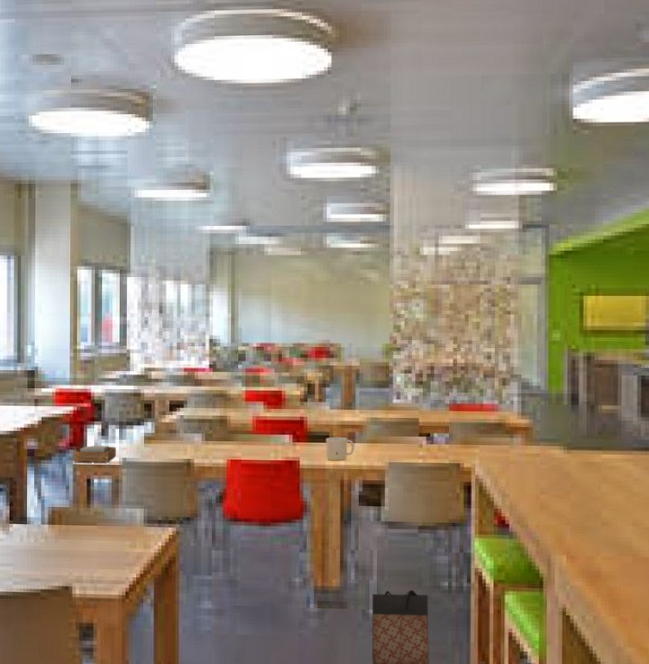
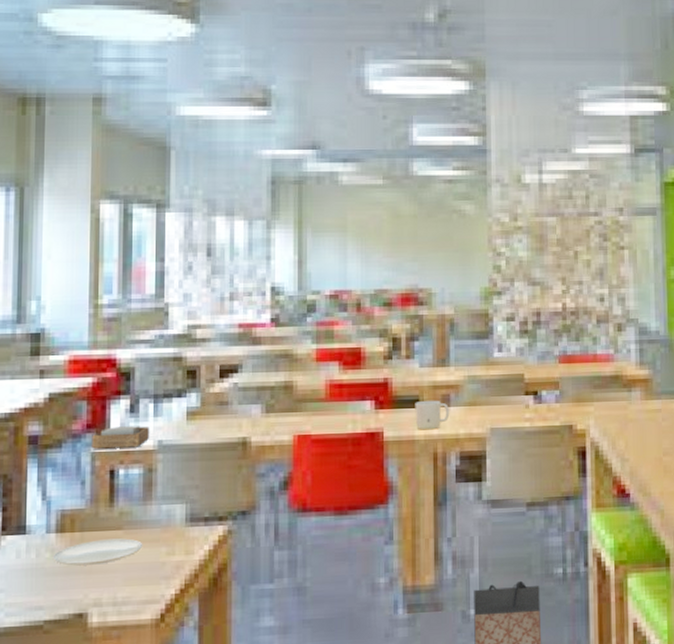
plate: none [46,532,112,551] -> present [53,538,143,566]

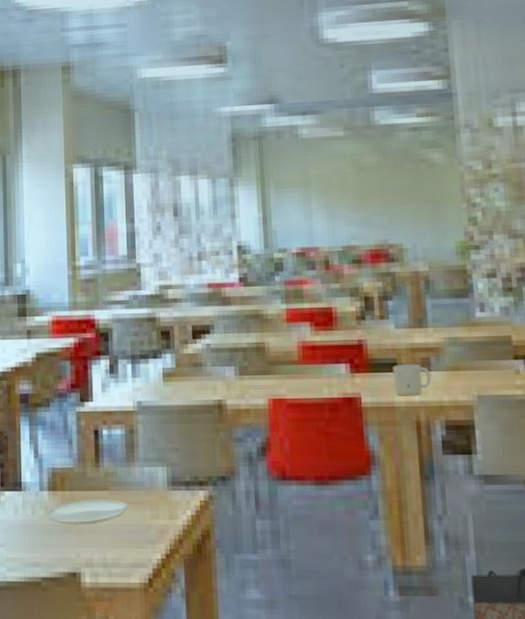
napkin holder: present [92,426,150,449] -> none [76,386,130,409]

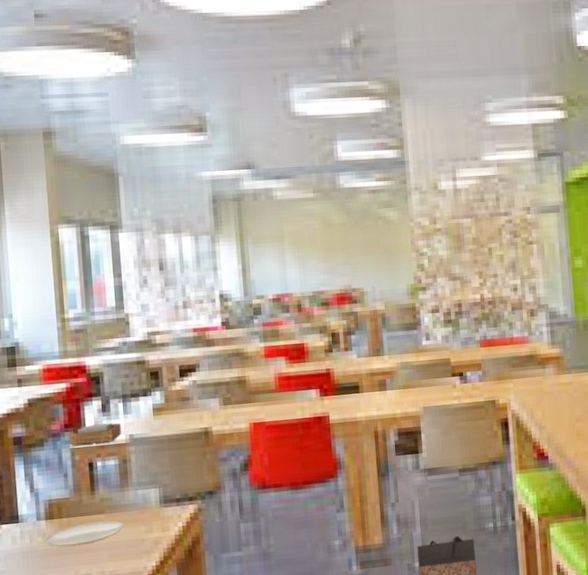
napkin holder: none [76,386,130,409] -> present [70,423,122,446]
mug: present [392,363,432,396] -> none [355,385,387,412]

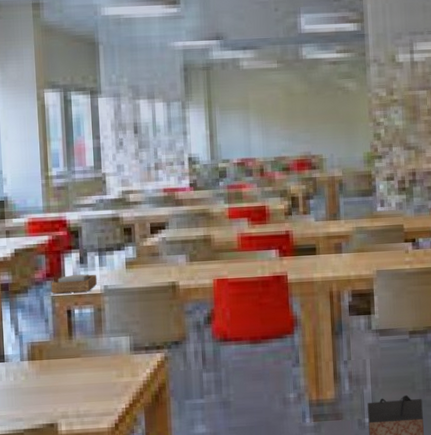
plate: present [45,521,124,547] -> none [27,364,98,386]

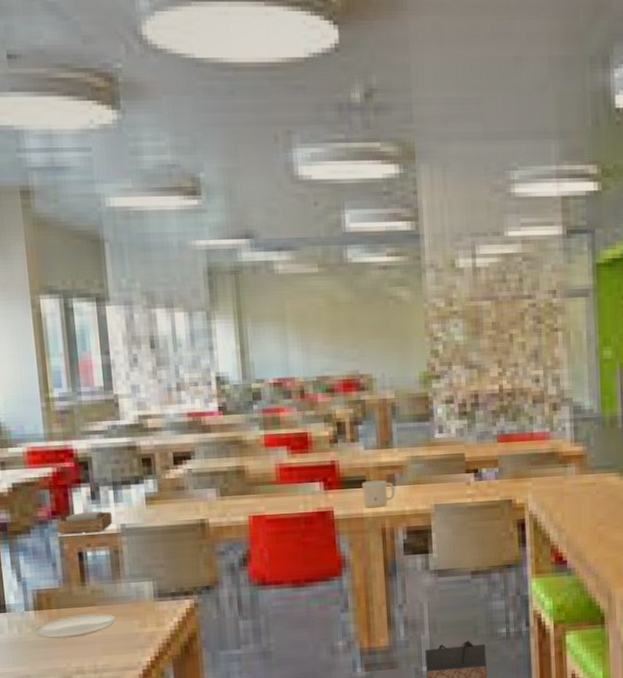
plate: none [27,364,98,386] -> present [34,613,117,639]
mug: none [312,248,342,273] -> present [362,480,396,508]

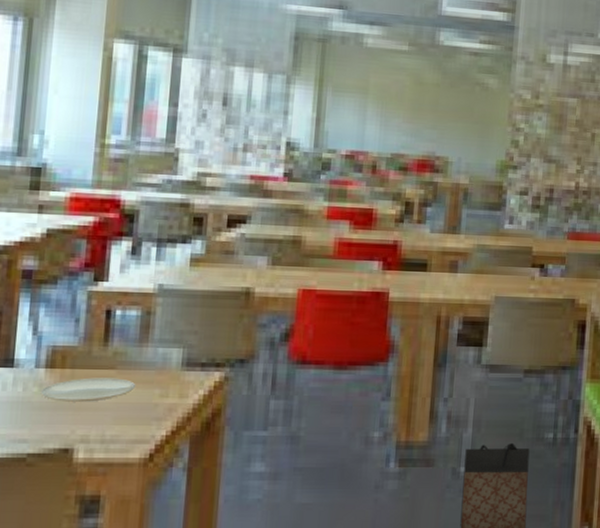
napkin holder: present [57,511,113,534] -> none [88,267,151,290]
mug: present [362,480,396,508] -> none [422,265,457,294]

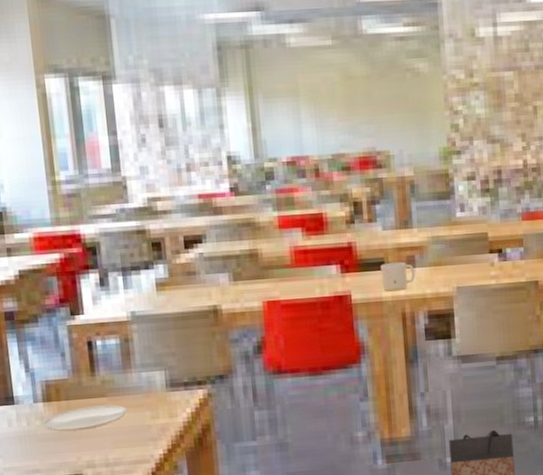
mug: none [422,265,457,294] -> present [380,261,416,292]

